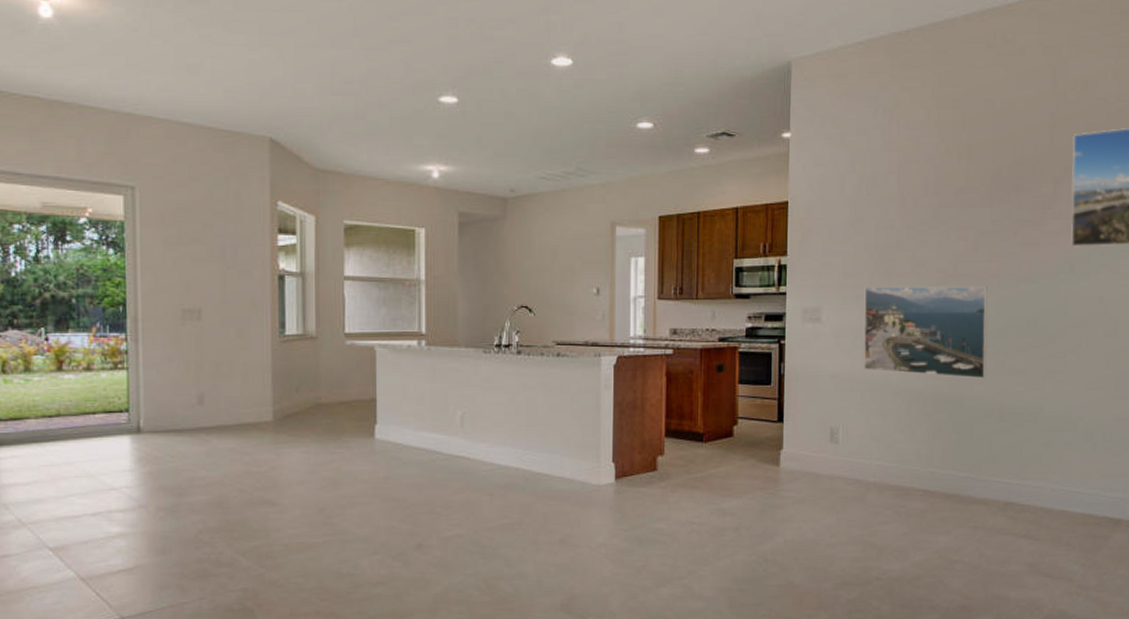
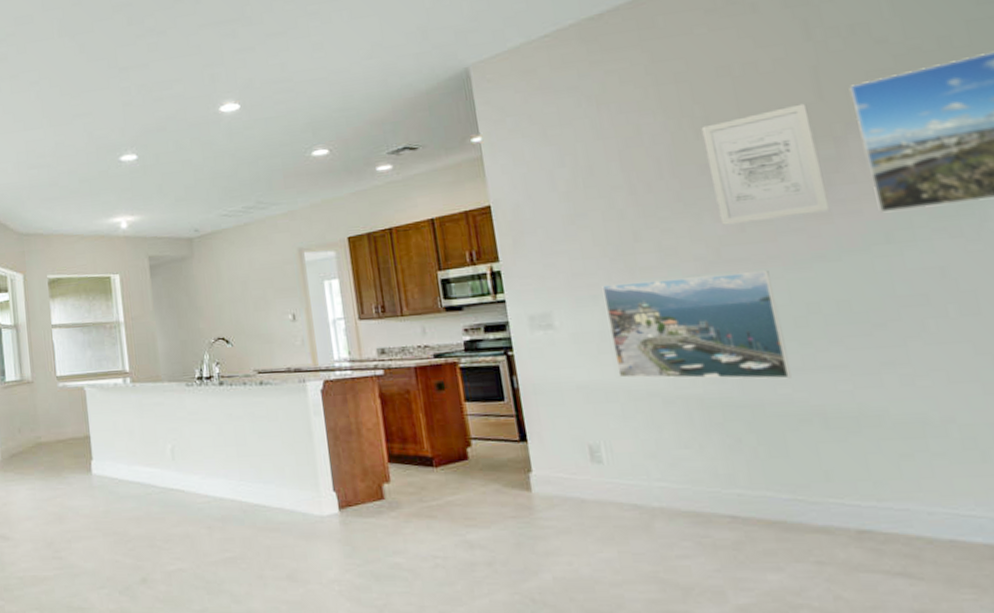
wall art: none [962,144,1041,244] -> present [701,103,831,226]

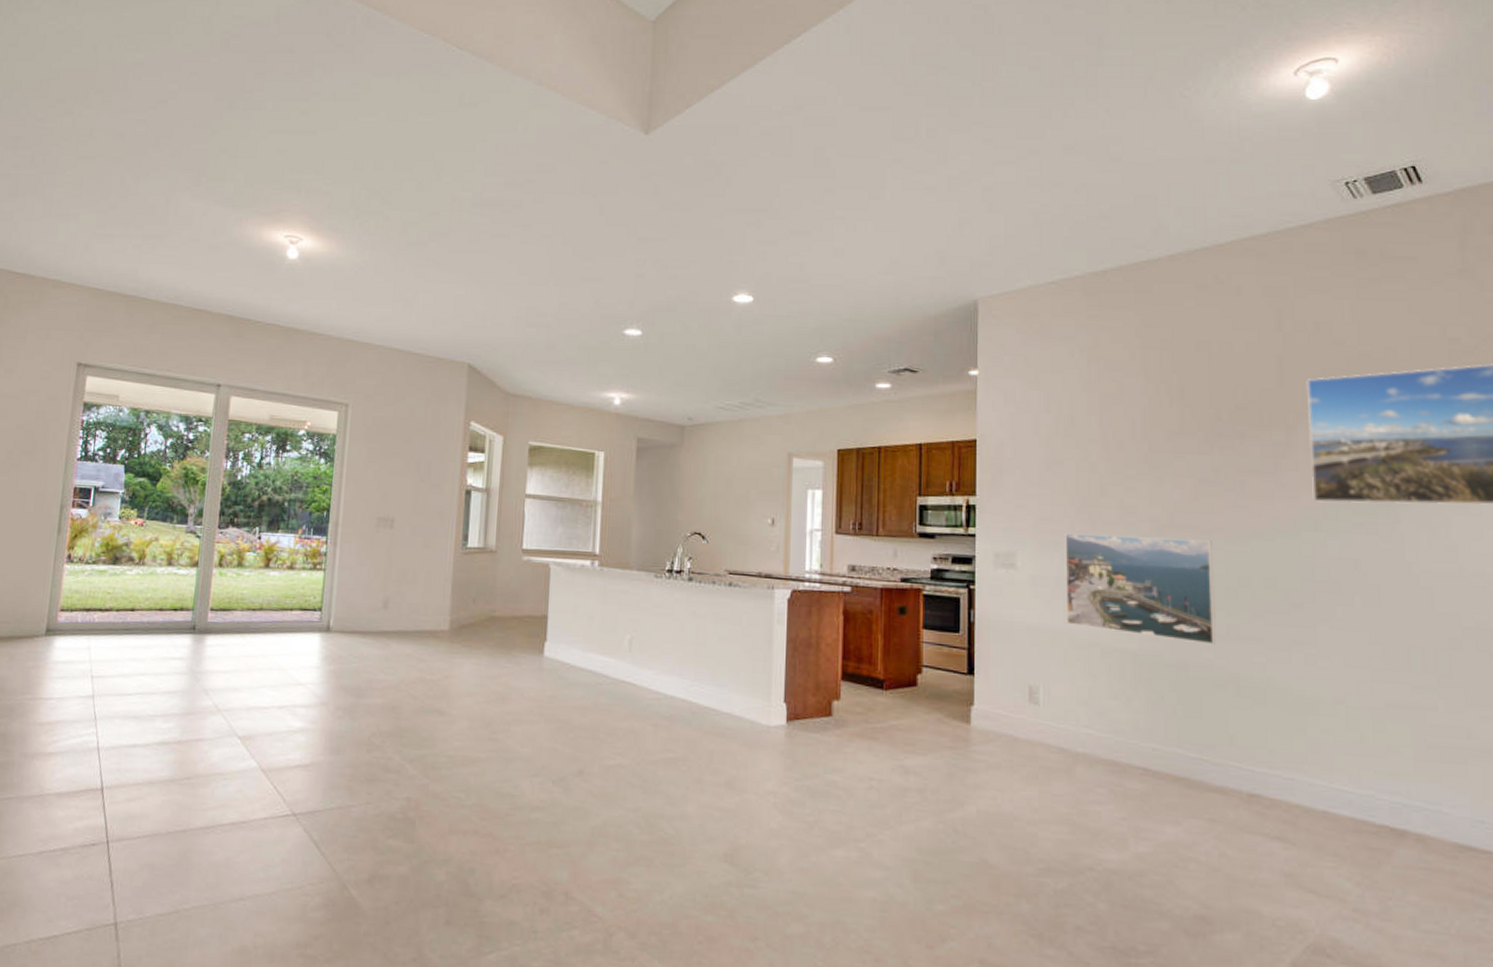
wall art: present [701,103,831,226] -> none [1175,388,1273,494]

